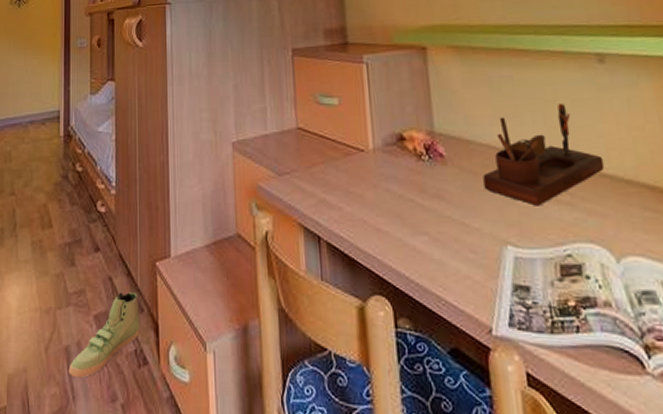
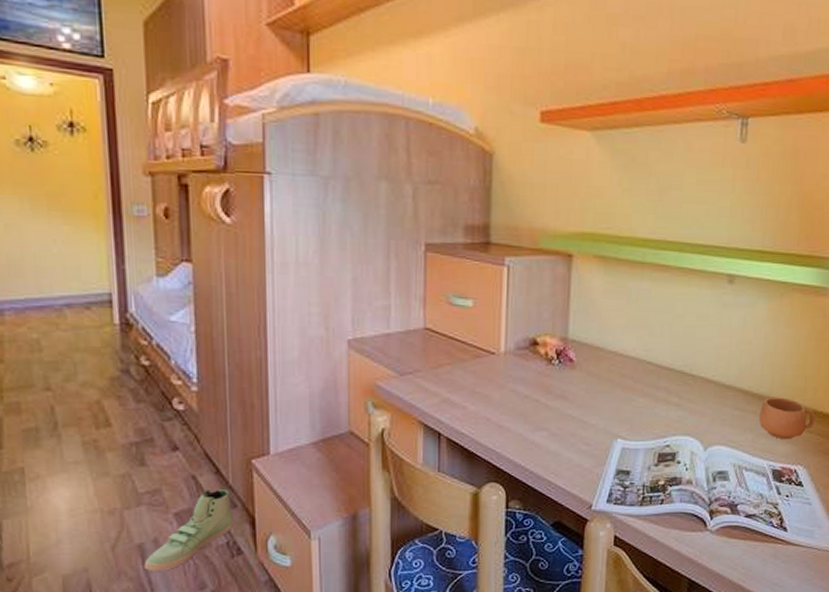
desk organizer: present [483,104,605,206] -> none [606,318,713,406]

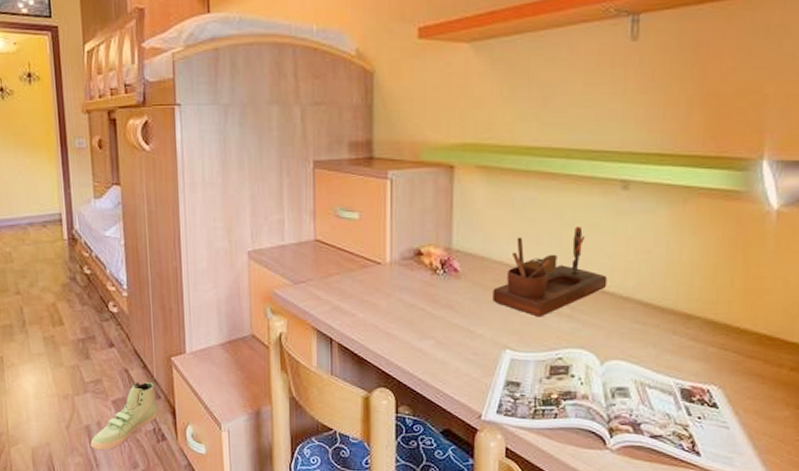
desk organizer: none [606,318,713,406] -> present [492,227,608,317]
mug: present [759,397,816,440] -> none [662,310,731,357]

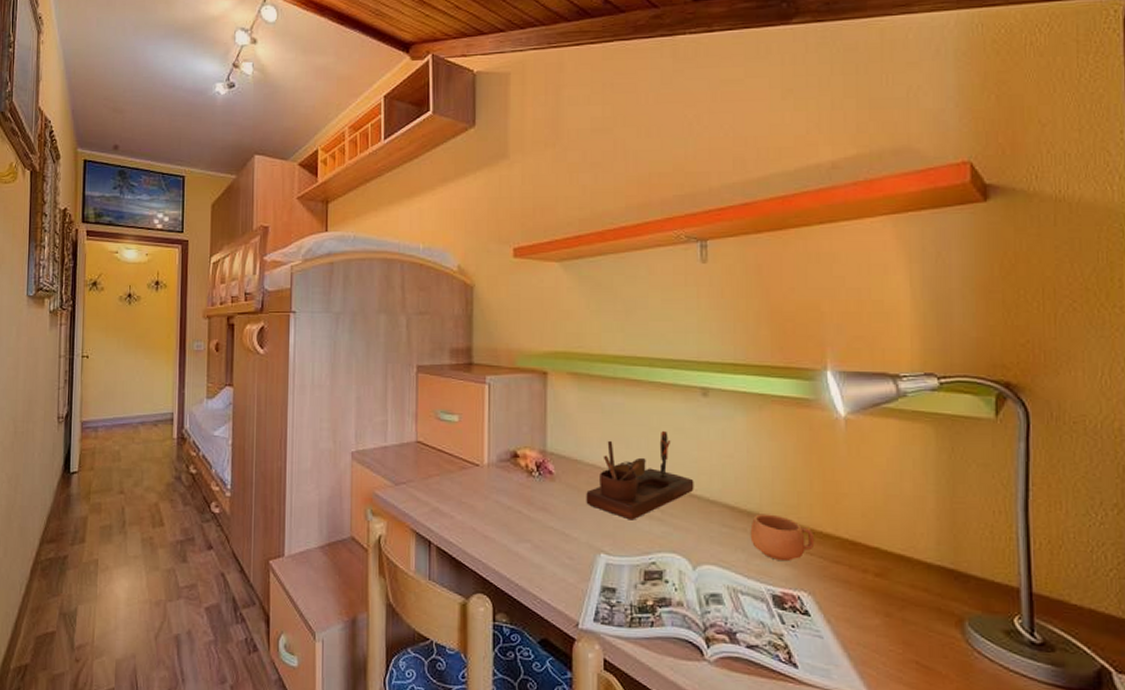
sneaker: present [90,382,158,450] -> none [178,587,252,663]
mug: none [662,310,731,357] -> present [750,514,815,562]

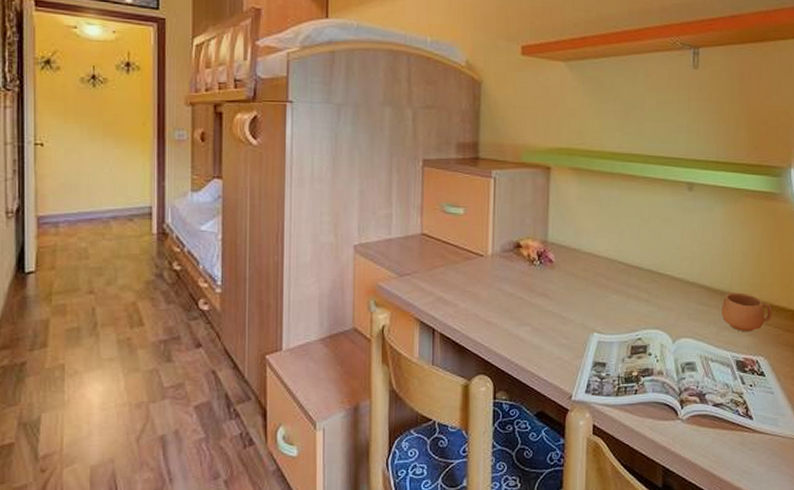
desk organizer: present [586,431,694,520] -> none [582,222,678,302]

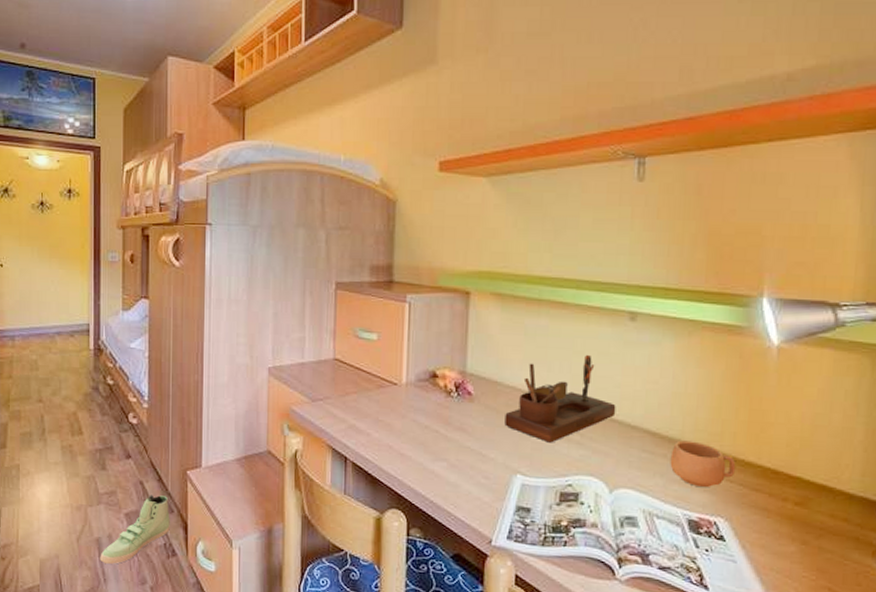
sneaker: none [164,383,247,462] -> present [100,495,170,564]
desk organizer: none [582,222,678,302] -> present [505,355,616,443]

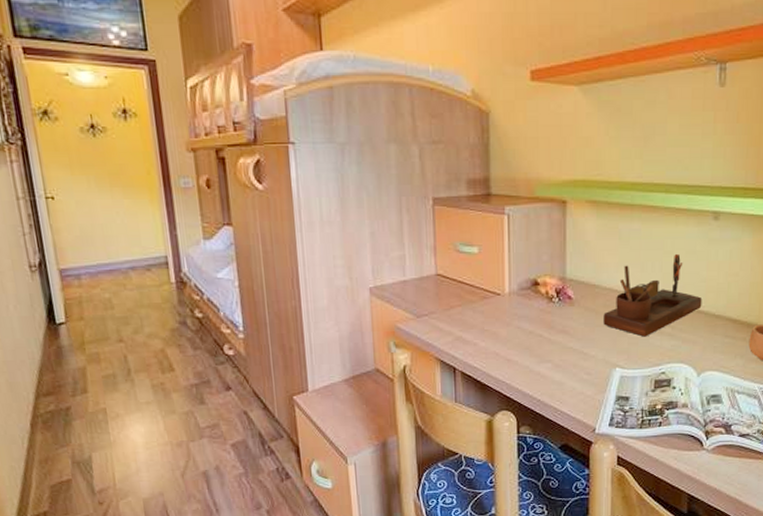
sneaker: present [100,495,170,564] -> none [209,423,281,494]

